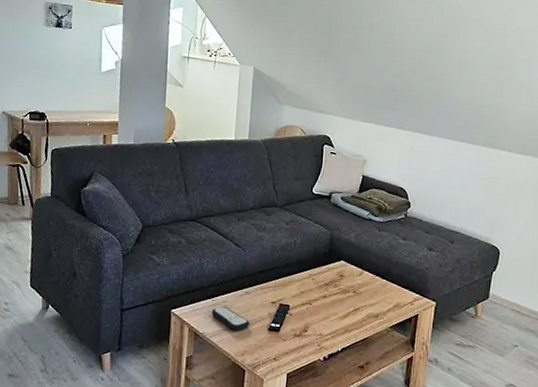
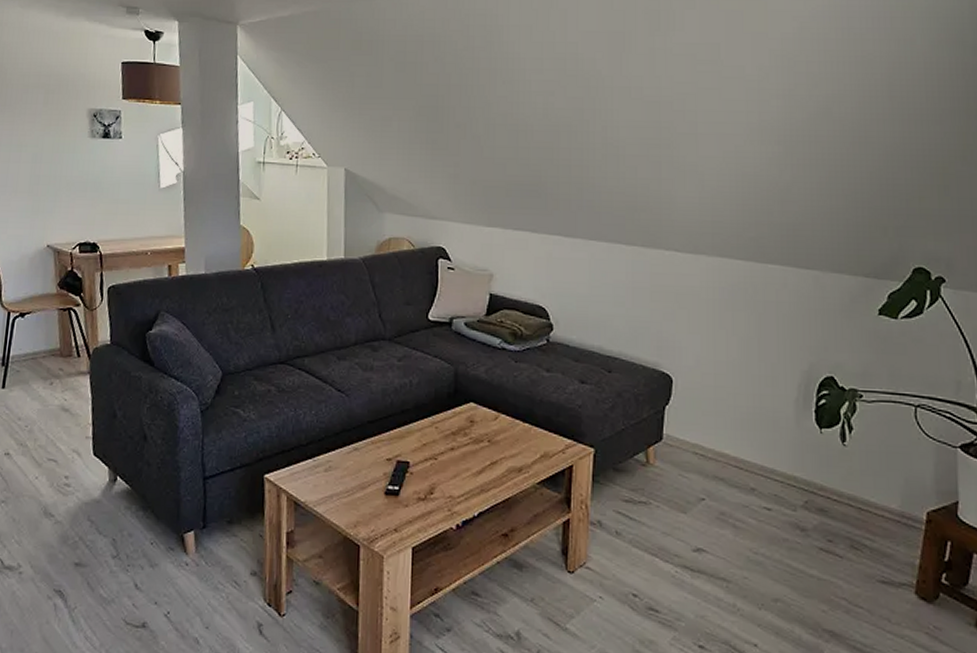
remote control: present [211,305,250,331] -> none [313,466,361,498]

